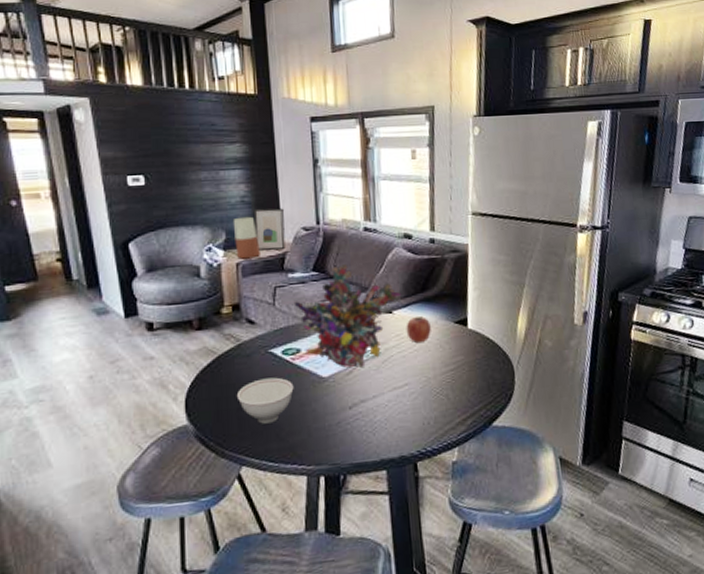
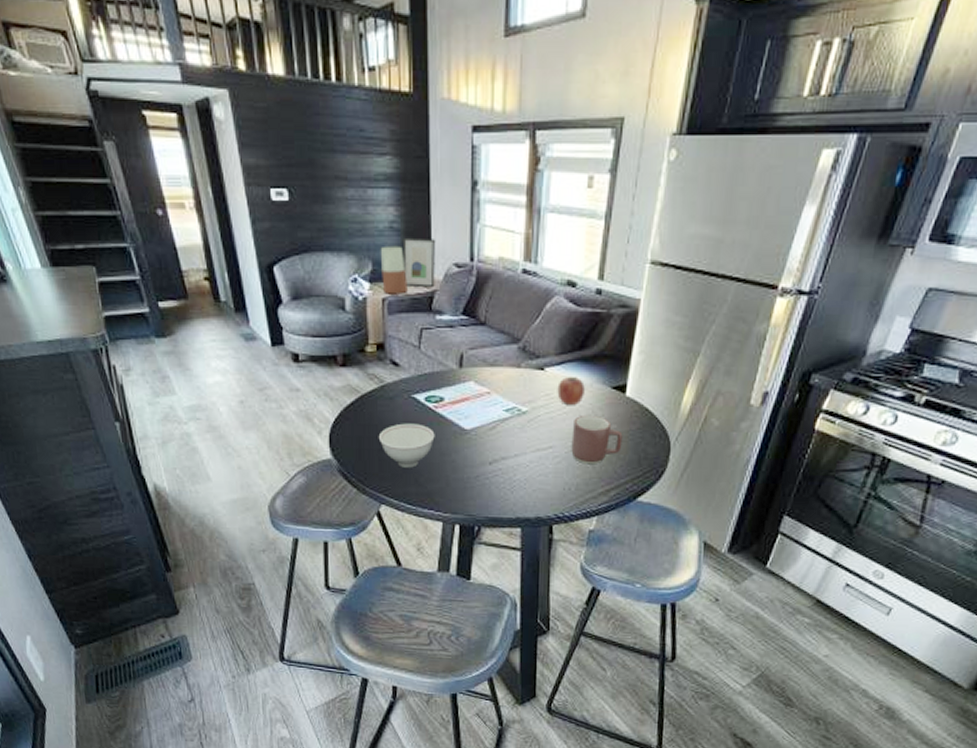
flower arrangement: present [295,264,402,368] -> none [441,310,557,424]
mug: none [424,349,472,397] -> present [571,414,623,465]

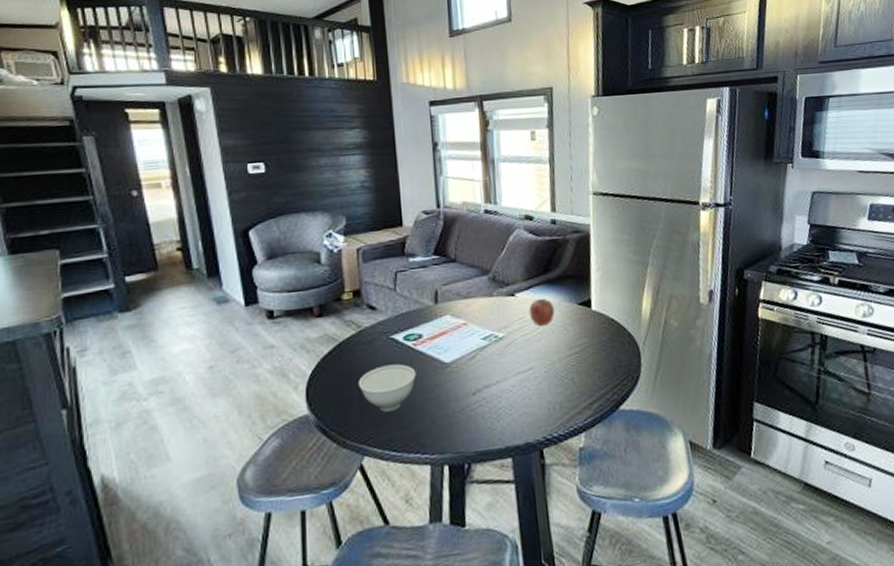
vase: present [380,245,408,294] -> none [353,201,381,245]
picture frame: present [402,237,436,288] -> none [373,192,406,236]
mug: present [571,414,623,465] -> none [548,331,597,381]

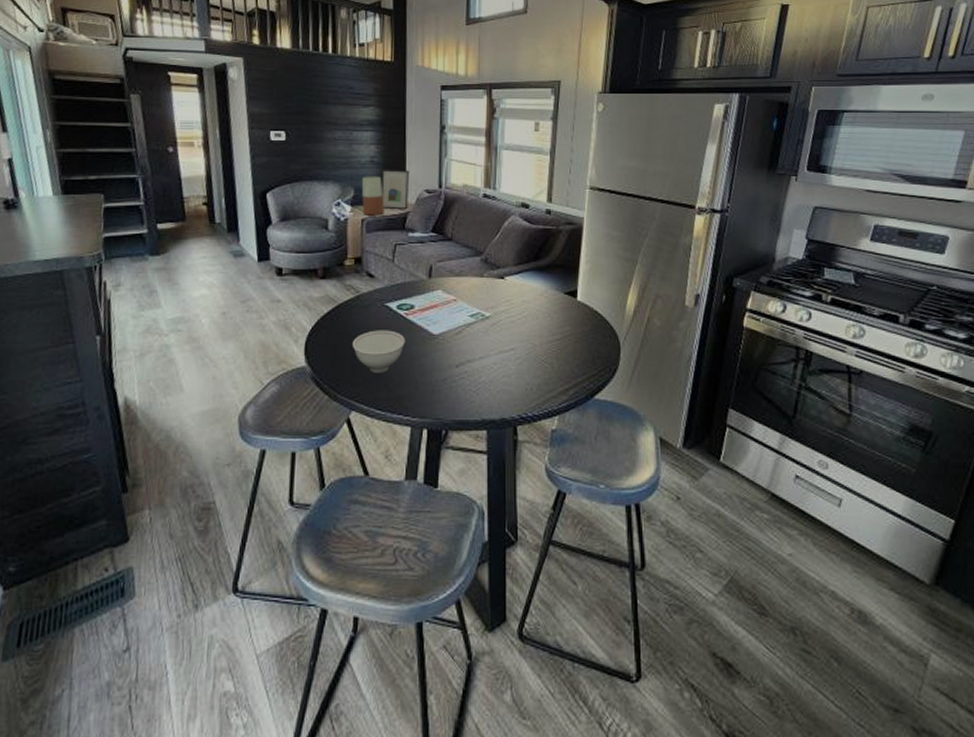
vase: none [353,201,381,245] -> present [361,176,384,216]
picture frame: none [373,192,406,236] -> present [380,169,410,210]
fruit: present [529,297,555,325] -> none [516,283,541,309]

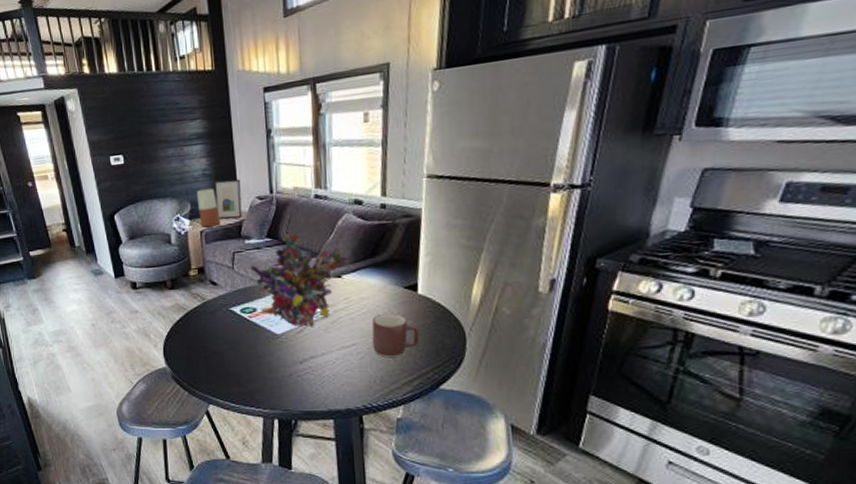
bowl: present [352,330,405,373] -> none [203,332,251,371]
flower arrangement: none [413,228,515,328] -> present [251,231,351,327]
mug: none [531,318,577,365] -> present [371,313,420,358]

